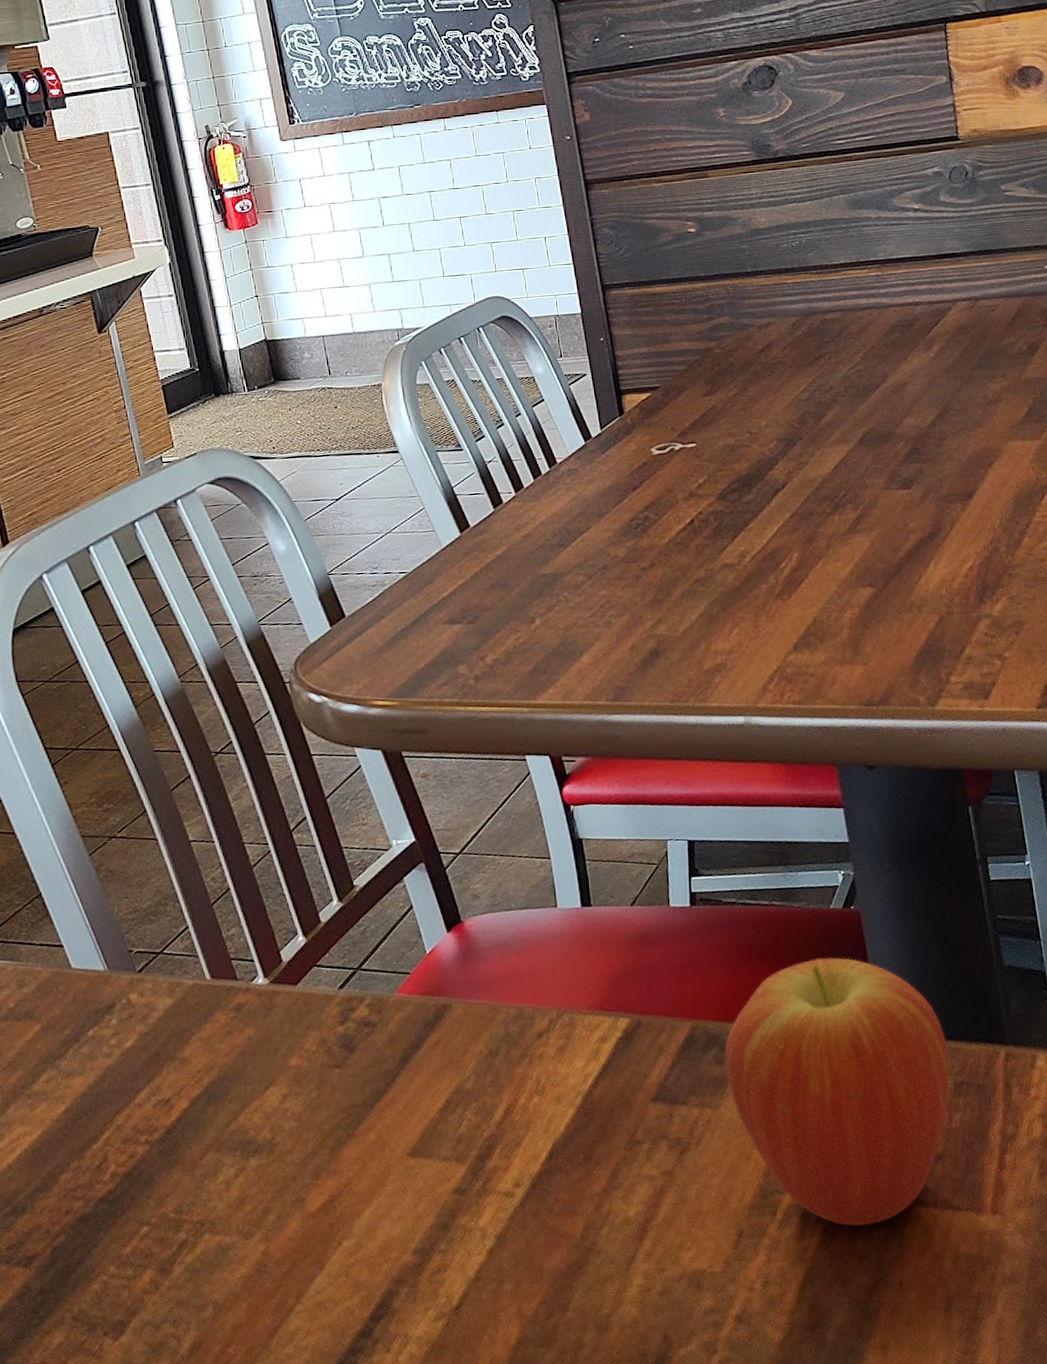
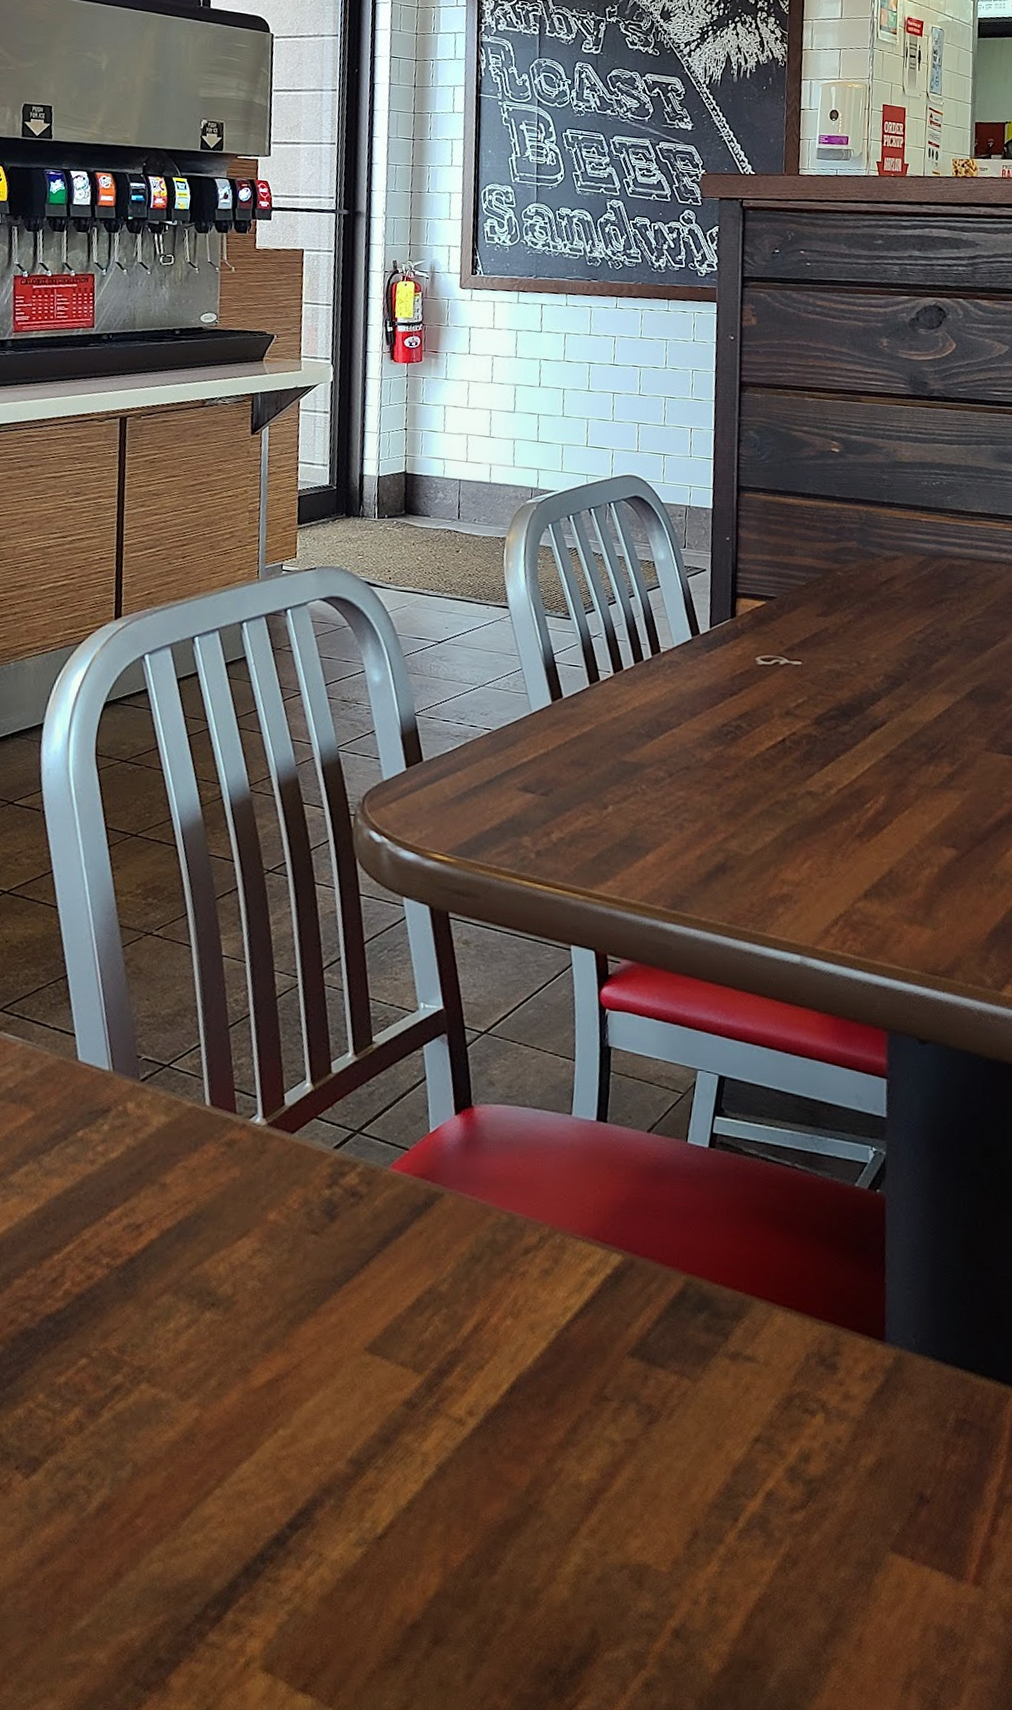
fruit: present [724,957,951,1227] -> none [712,1238,956,1561]

